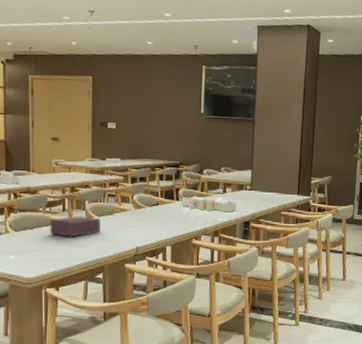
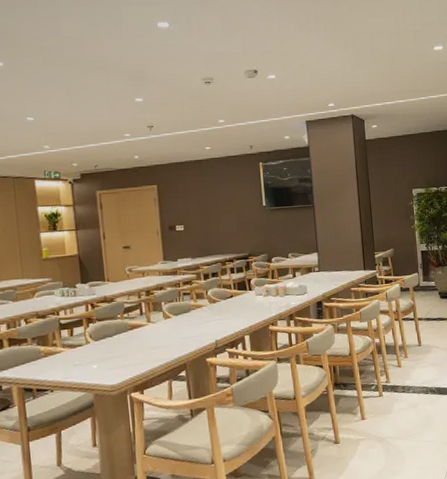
tissue box: present [50,215,101,237] -> none [129,317,179,340]

